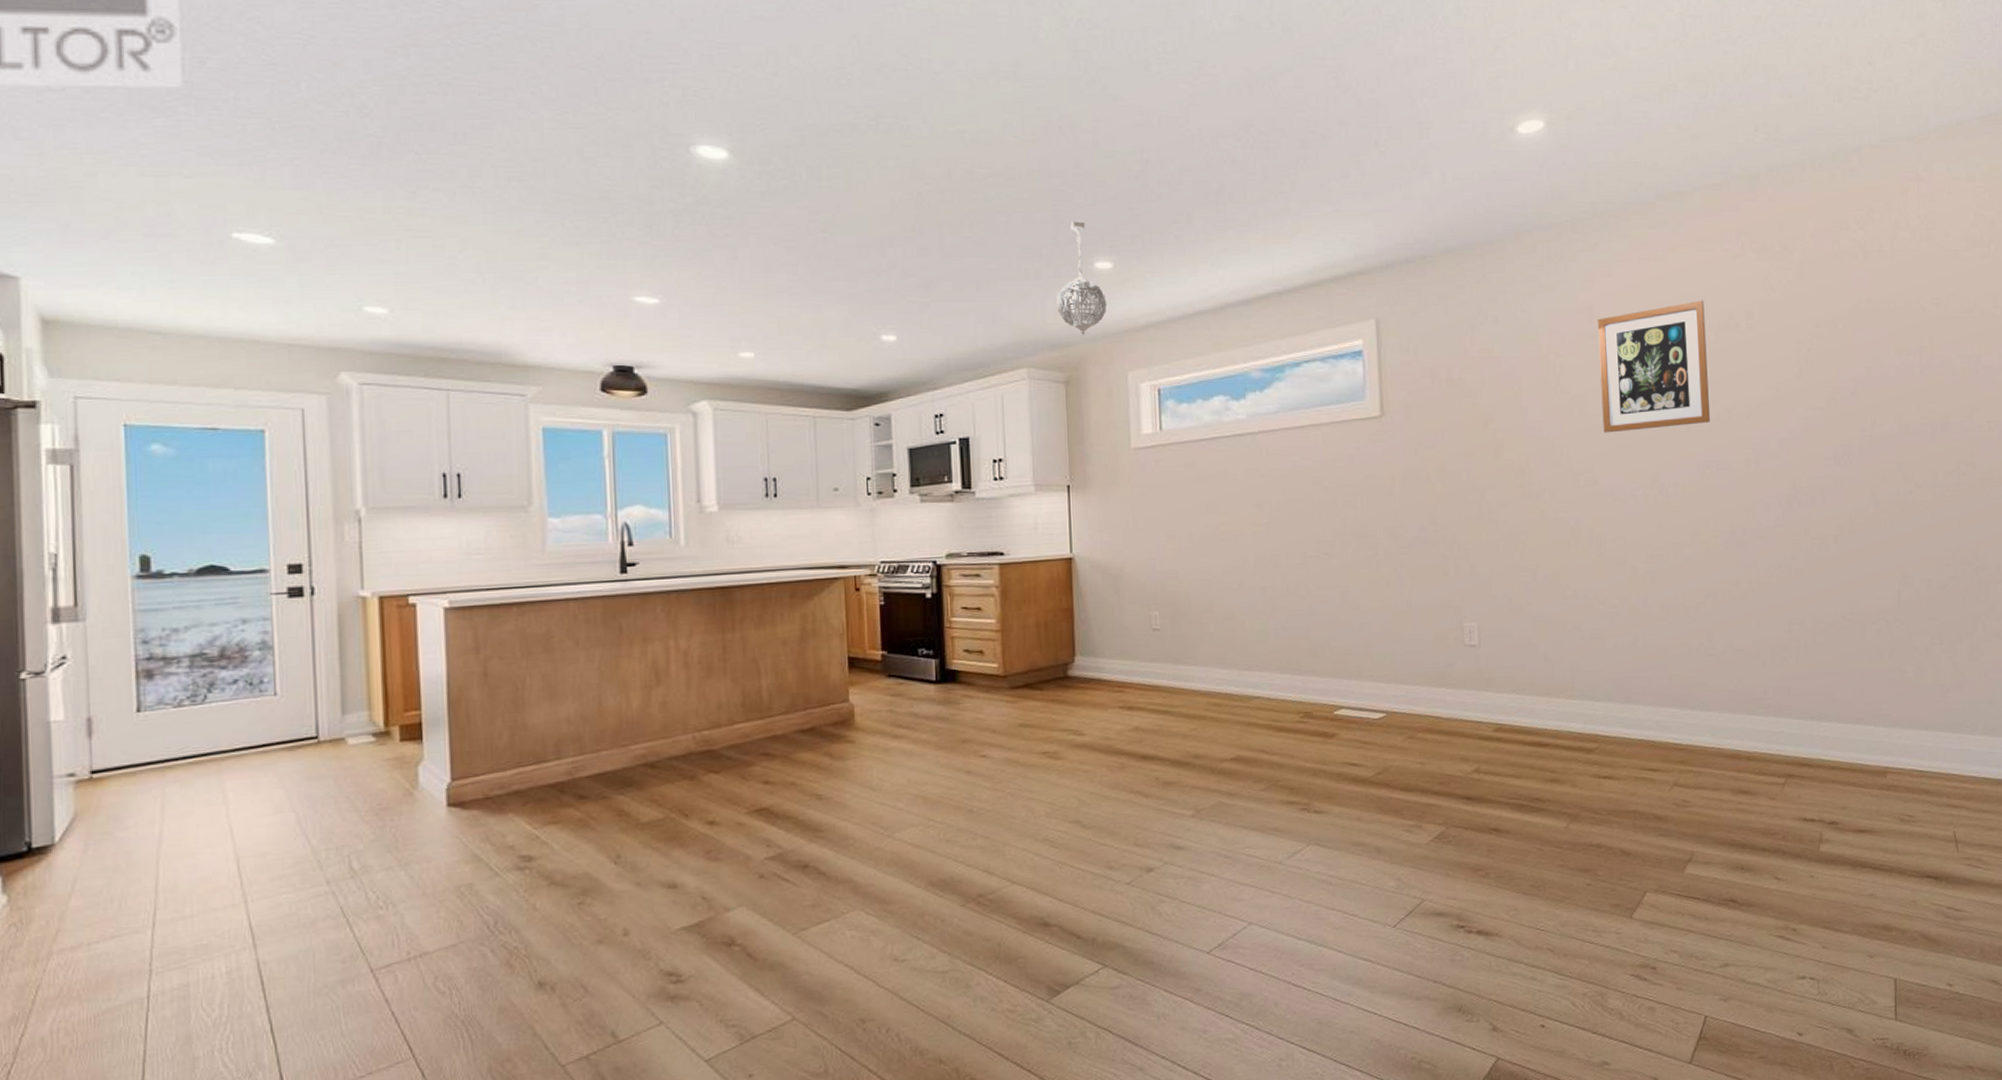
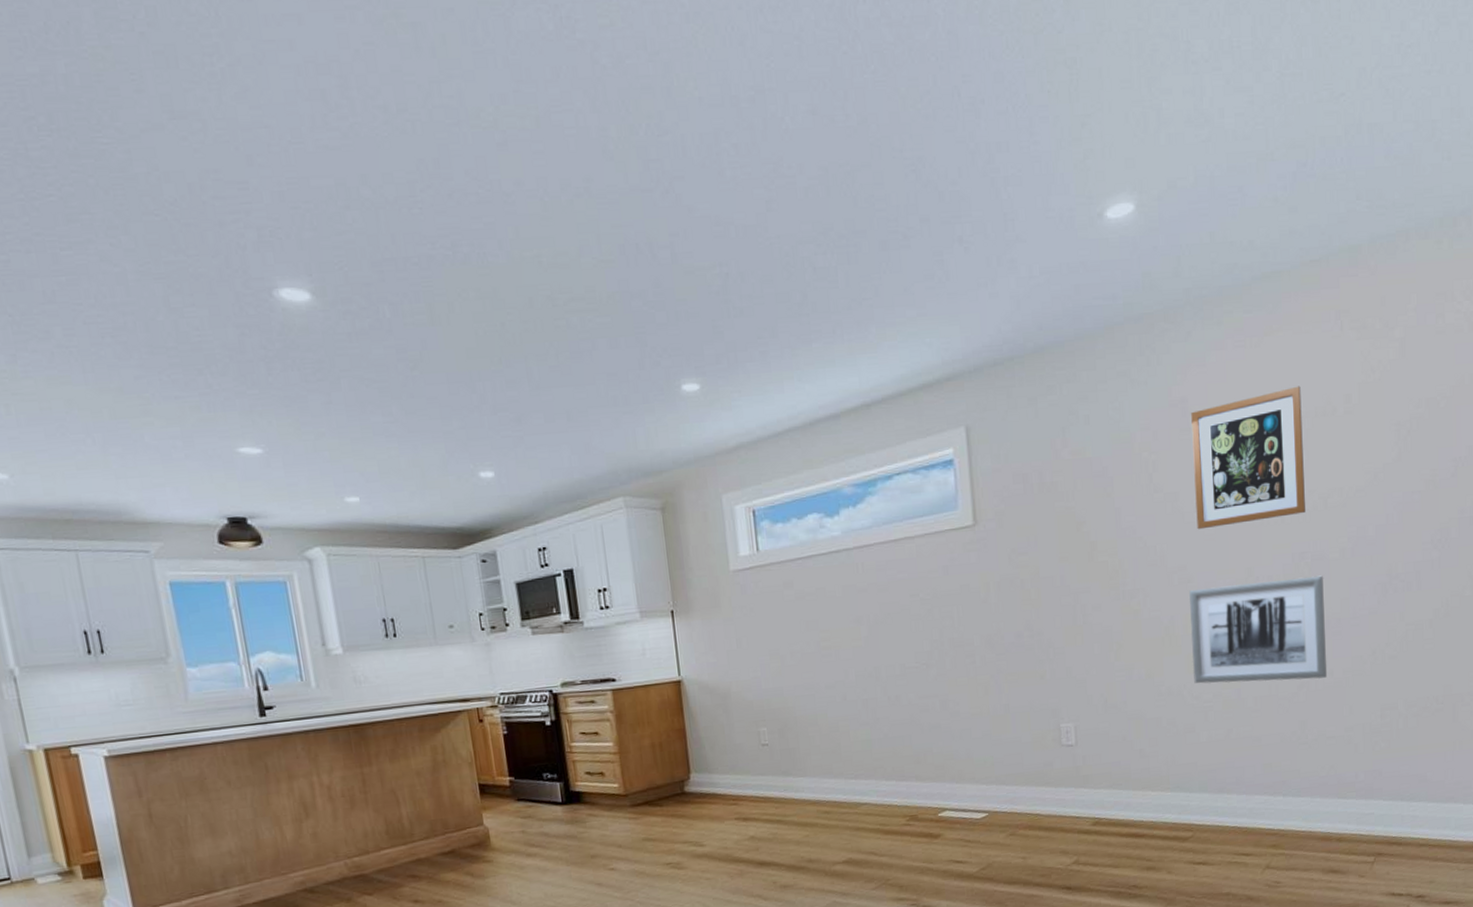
pendant light: present [1056,221,1107,336] -> none [646,343,697,461]
wall art: none [1595,485,1734,590] -> present [1189,575,1328,684]

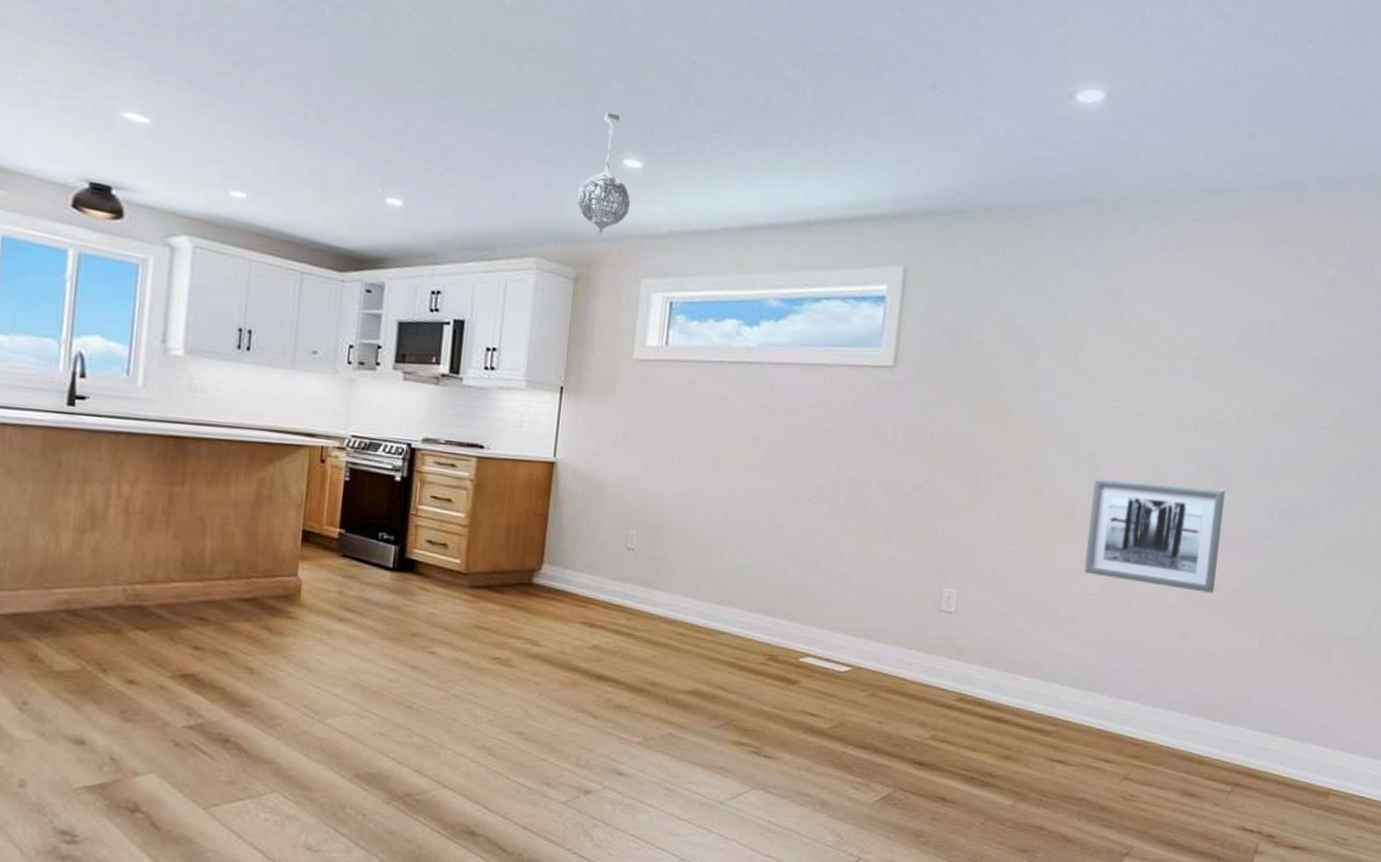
pendant light: none [646,343,697,461] -> present [576,112,631,234]
wall art: present [1191,386,1305,530] -> none [1112,301,1232,426]

